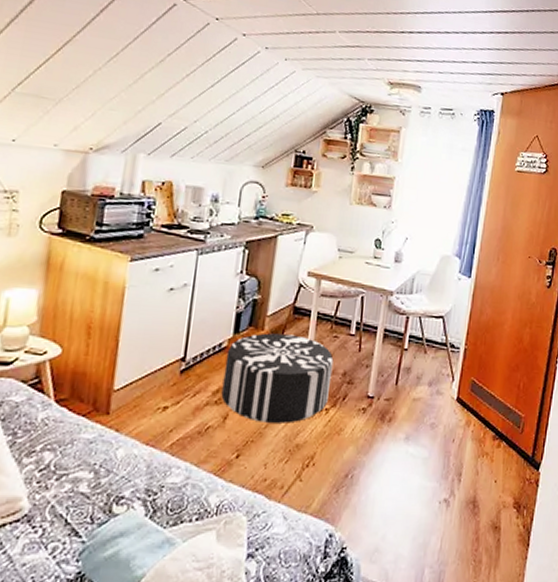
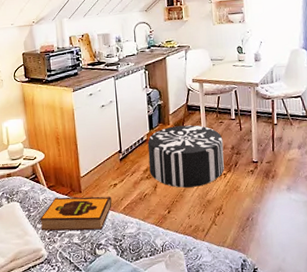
hardback book: none [27,418,156,475] -> present [40,196,112,231]

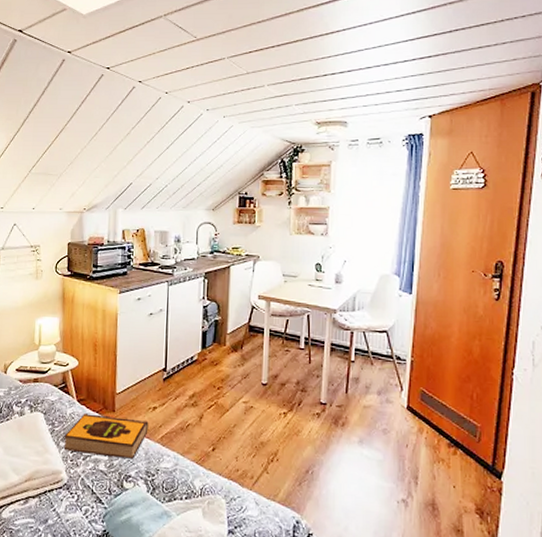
pouf: present [147,125,224,188] -> none [196,348,287,424]

